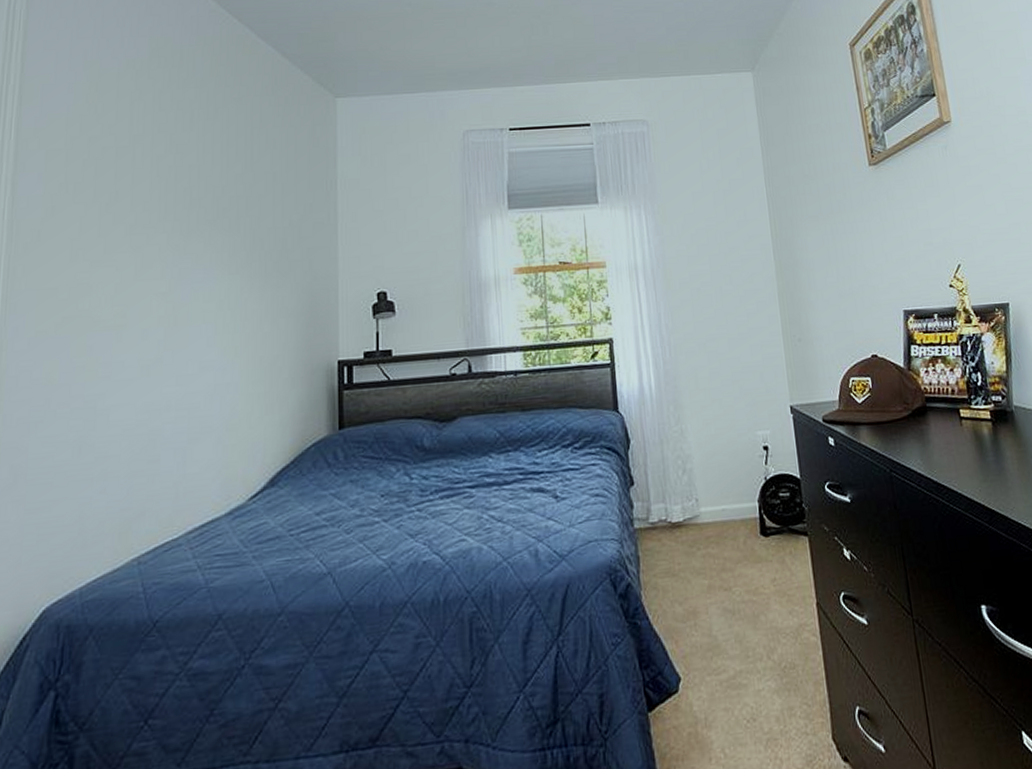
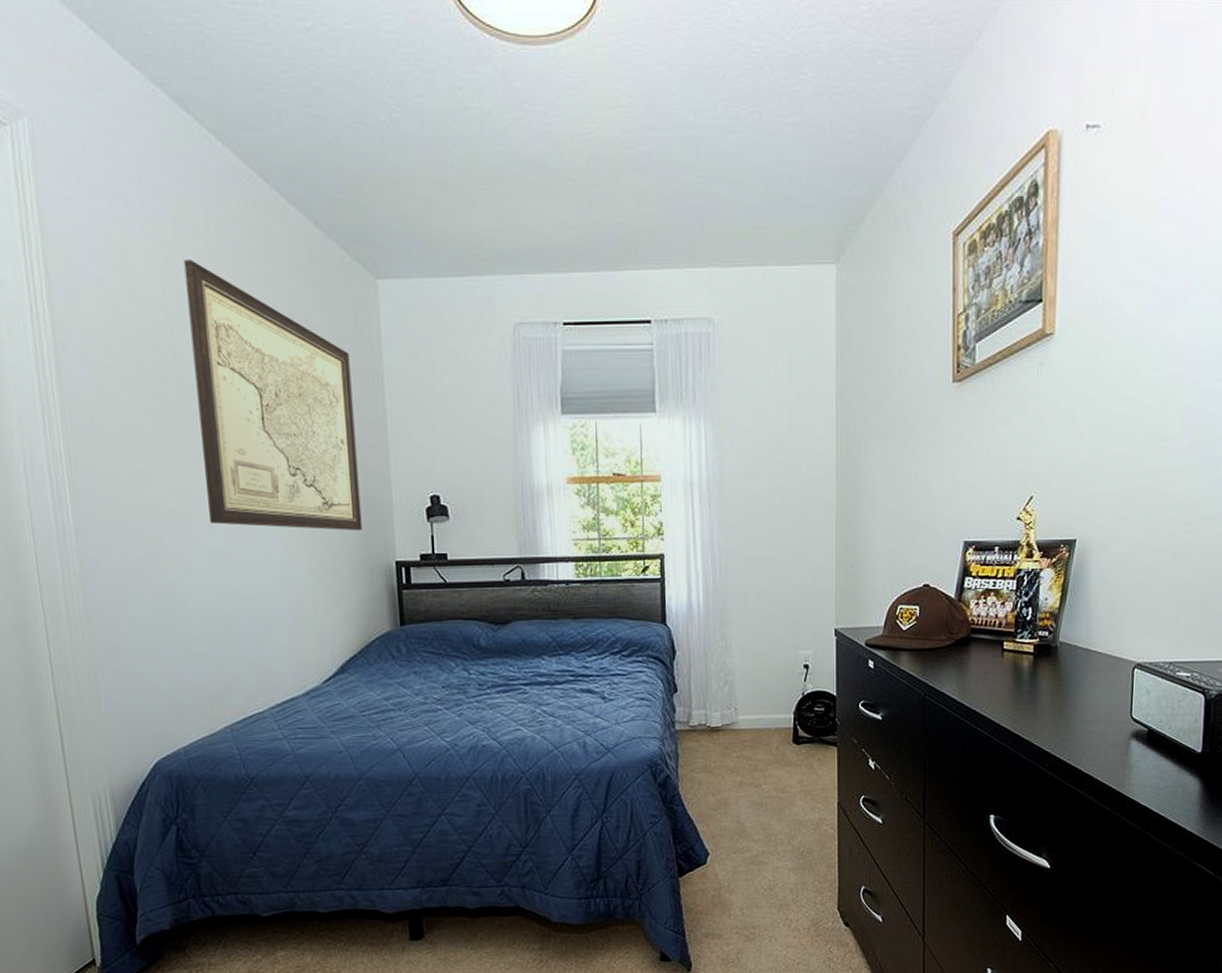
wall art: none [147,87,306,333] -> present [183,259,363,531]

